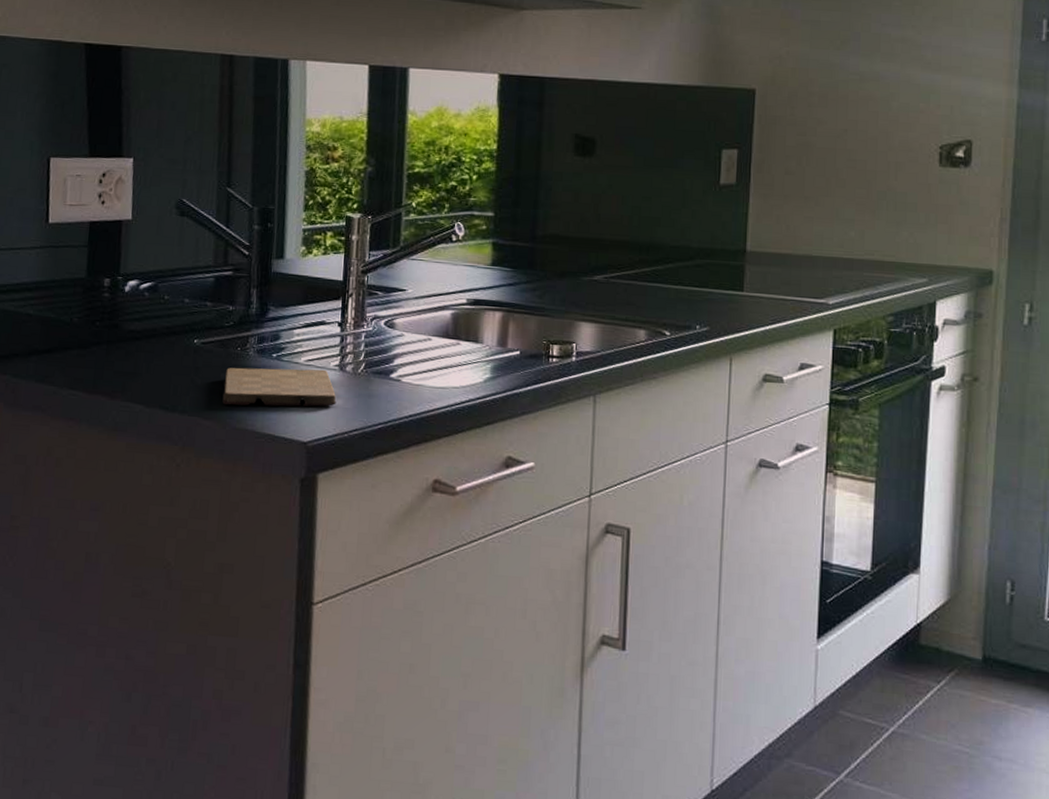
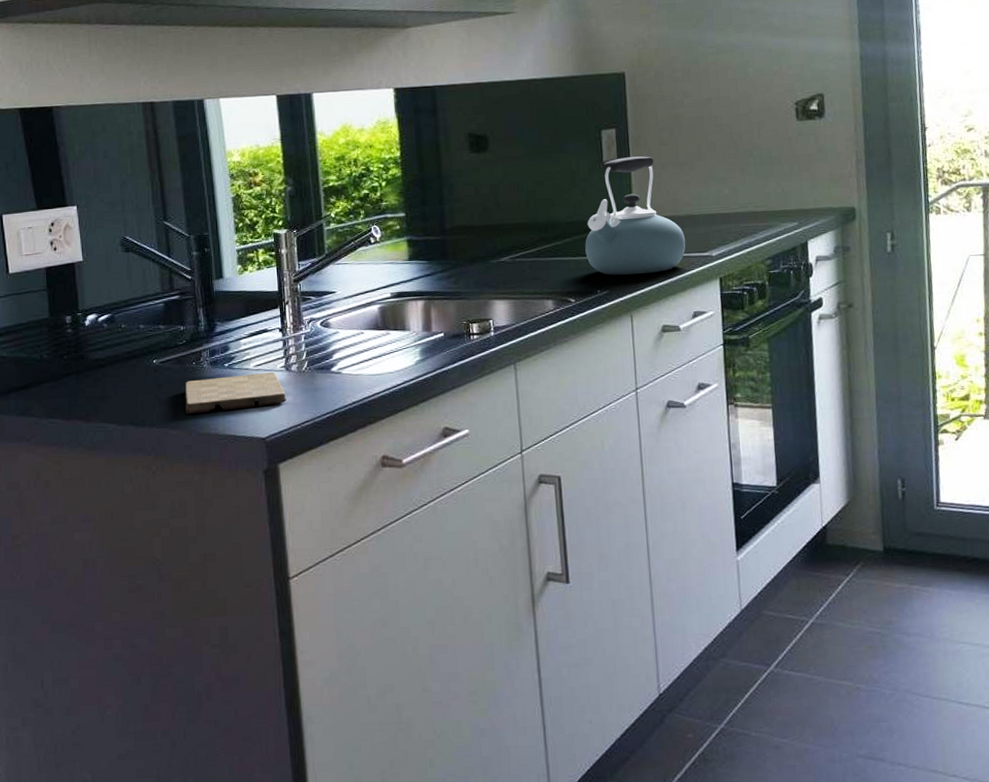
kettle: none [688,182,801,315] -> present [585,156,686,275]

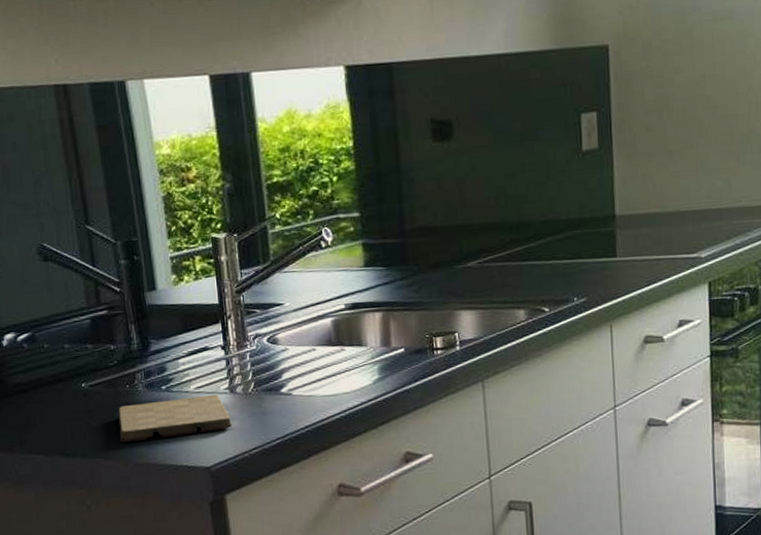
kettle: present [585,156,686,275] -> none [561,143,673,281]

